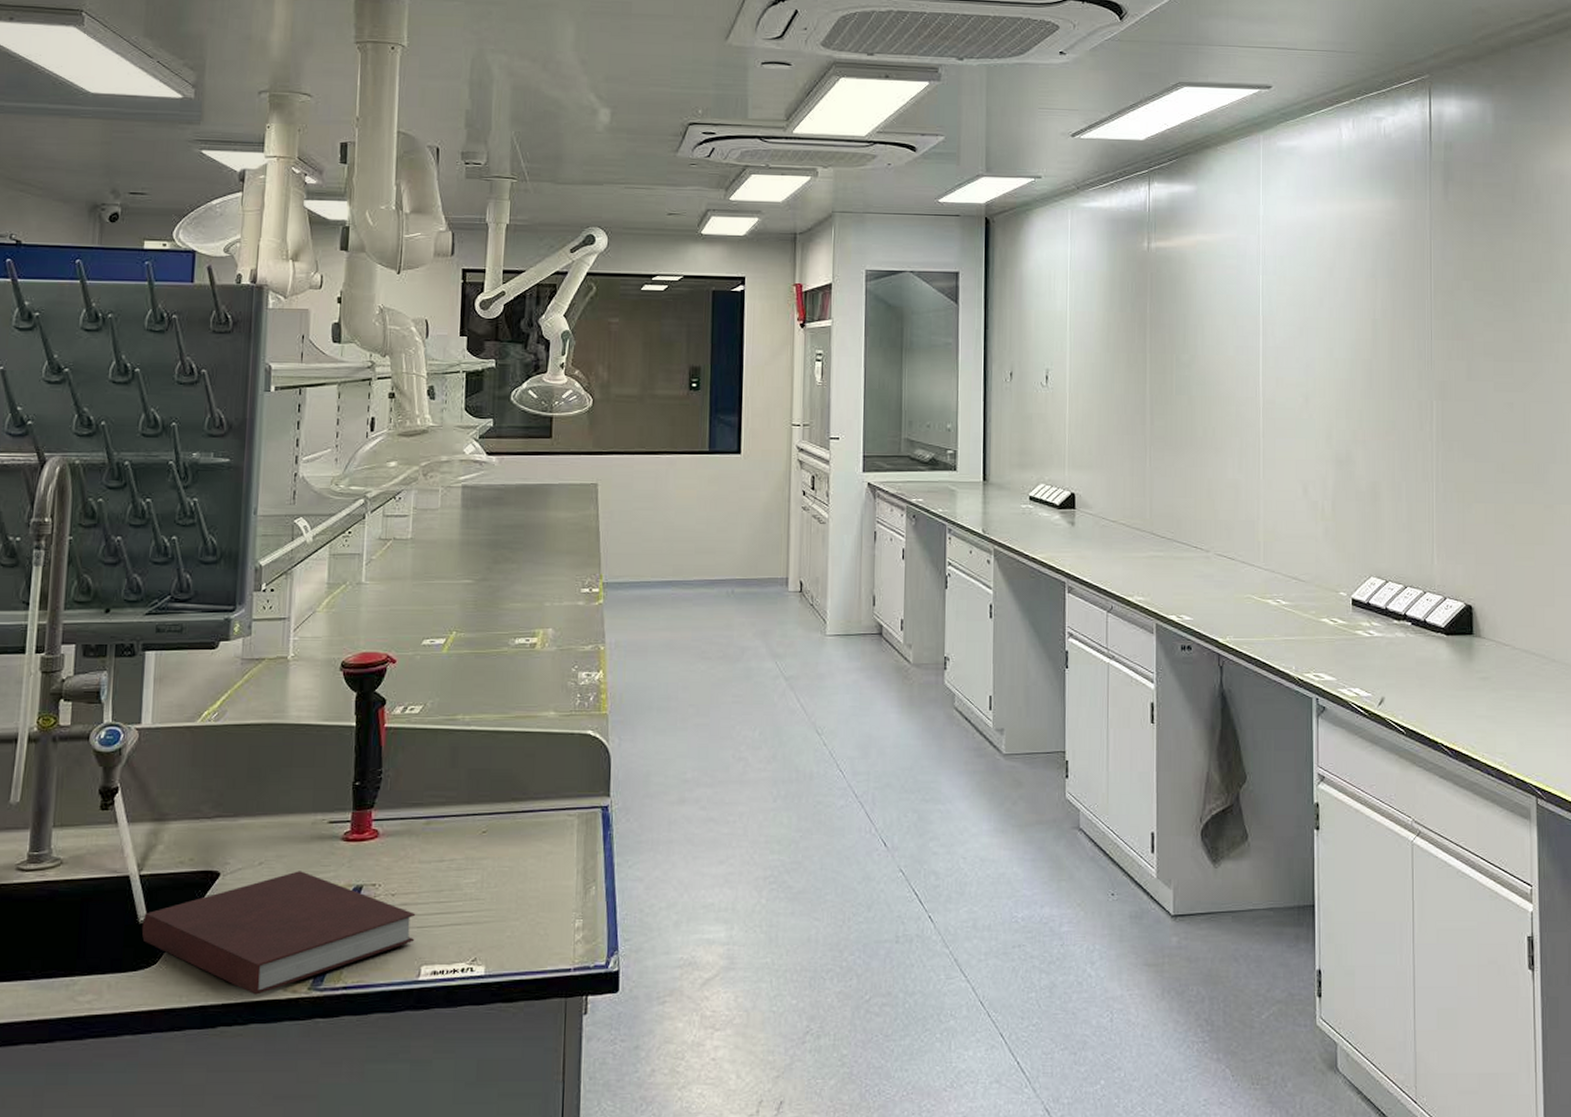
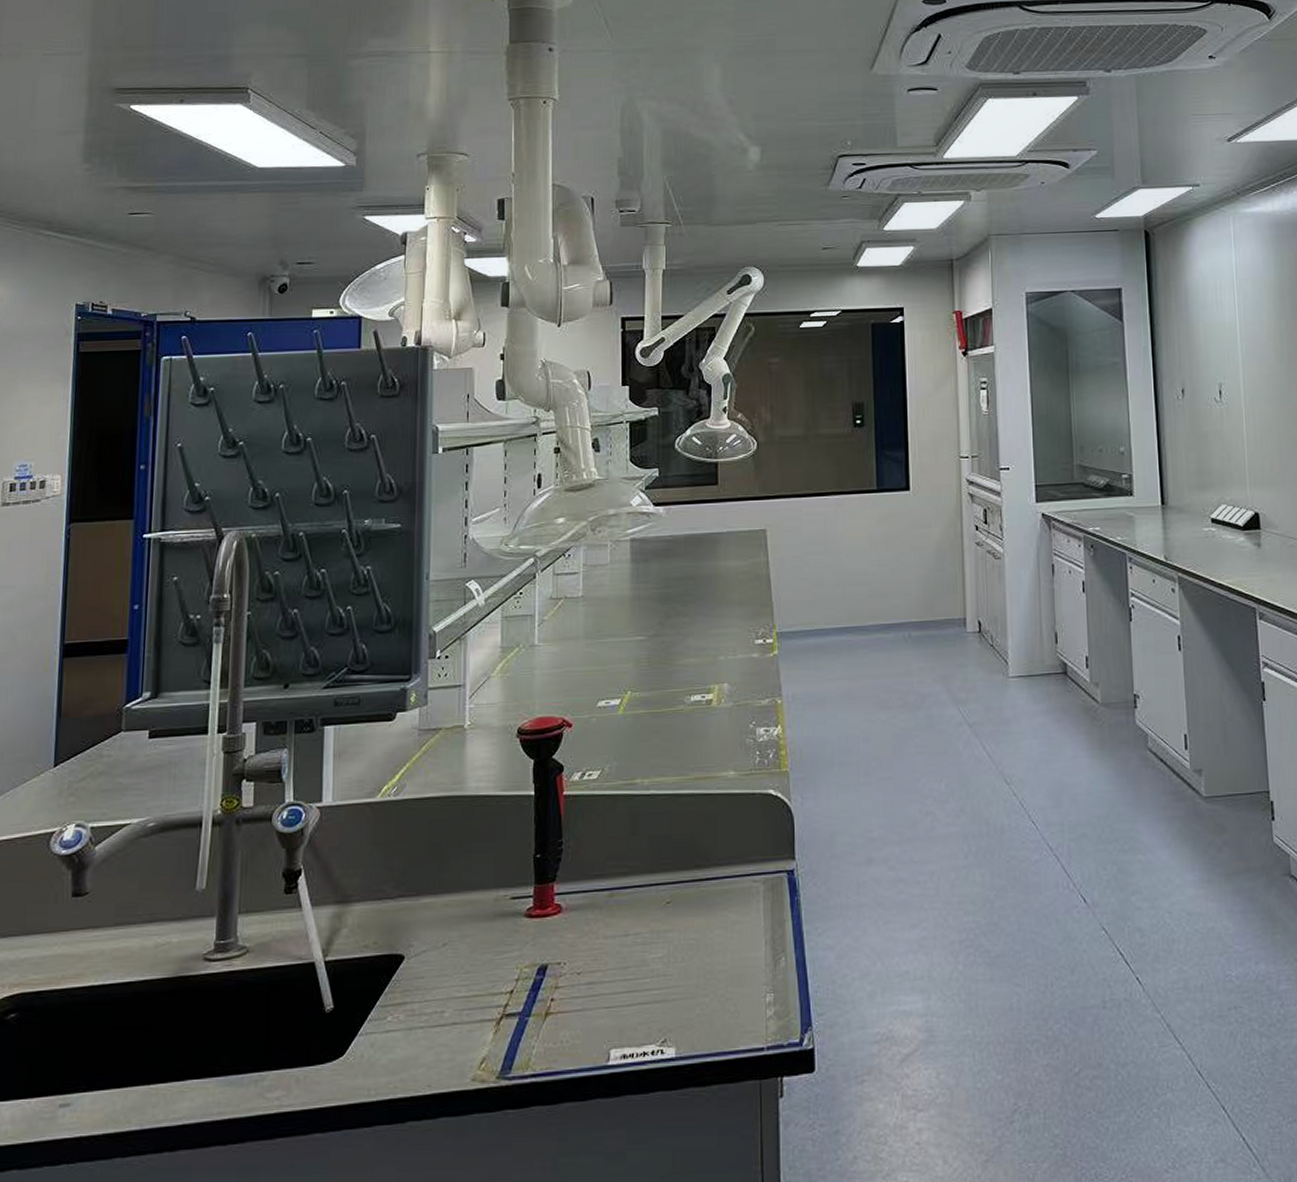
notebook: present [141,871,416,995] -> none [328,951,603,1086]

